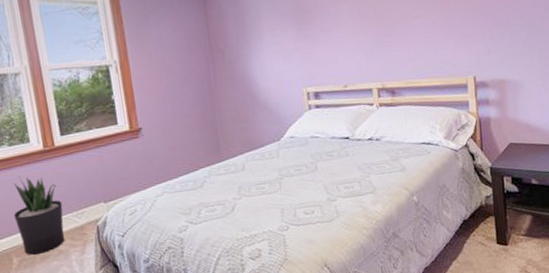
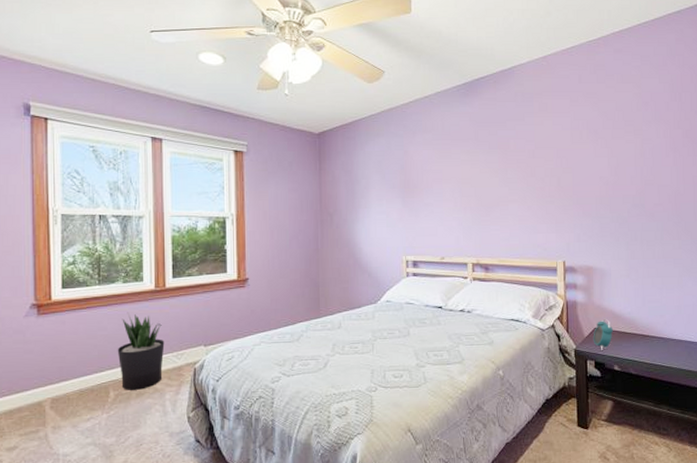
alarm clock: none [508,132,529,166] -> present [593,318,613,351]

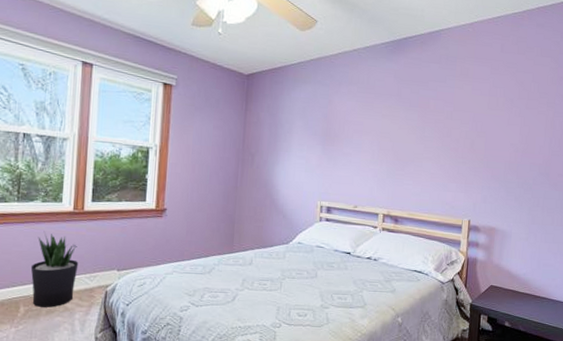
alarm clock: present [593,318,613,351] -> none [488,277,508,308]

